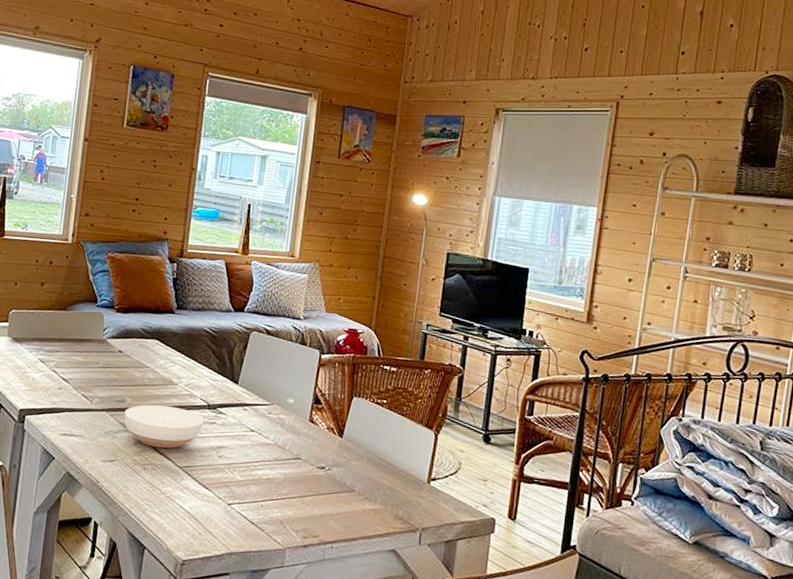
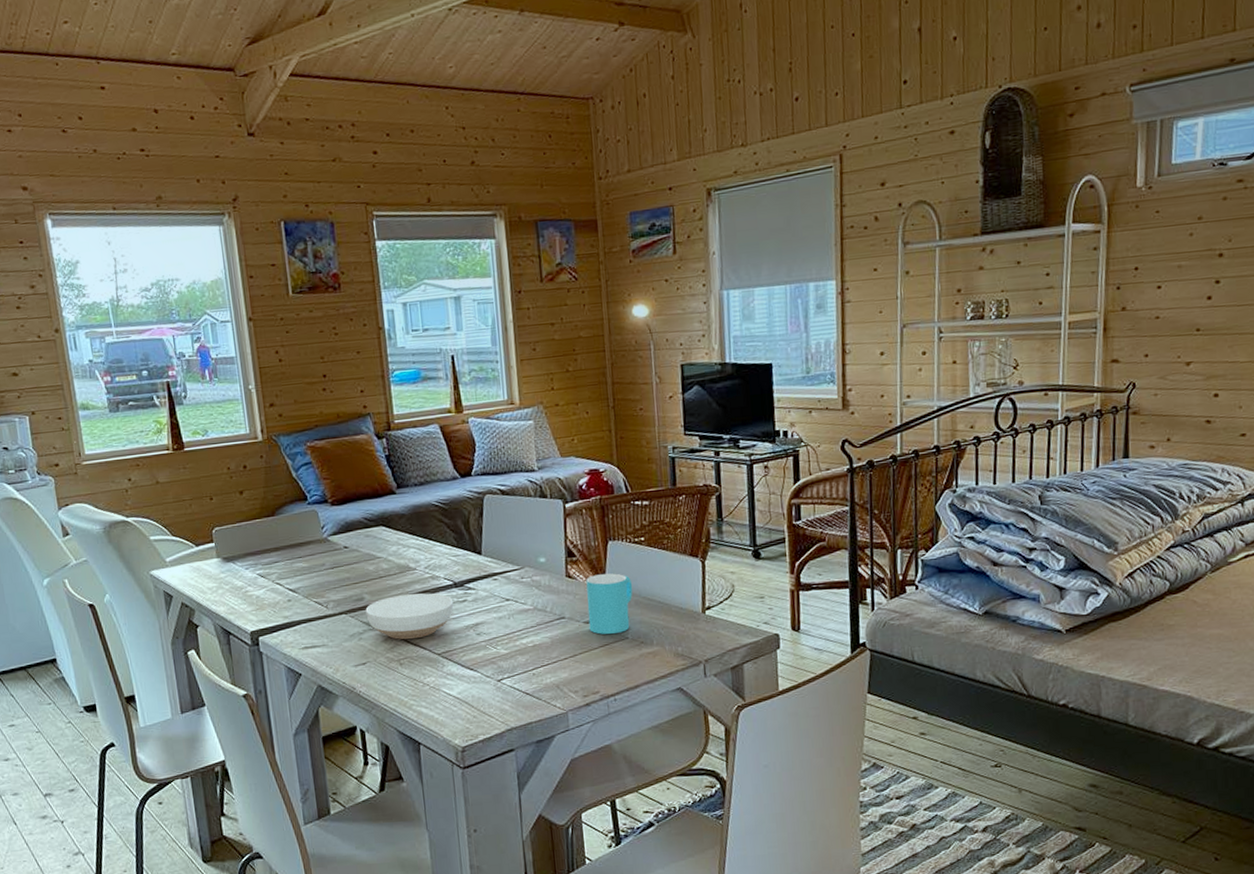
cup: none [321,425,368,485] -> present [586,573,633,635]

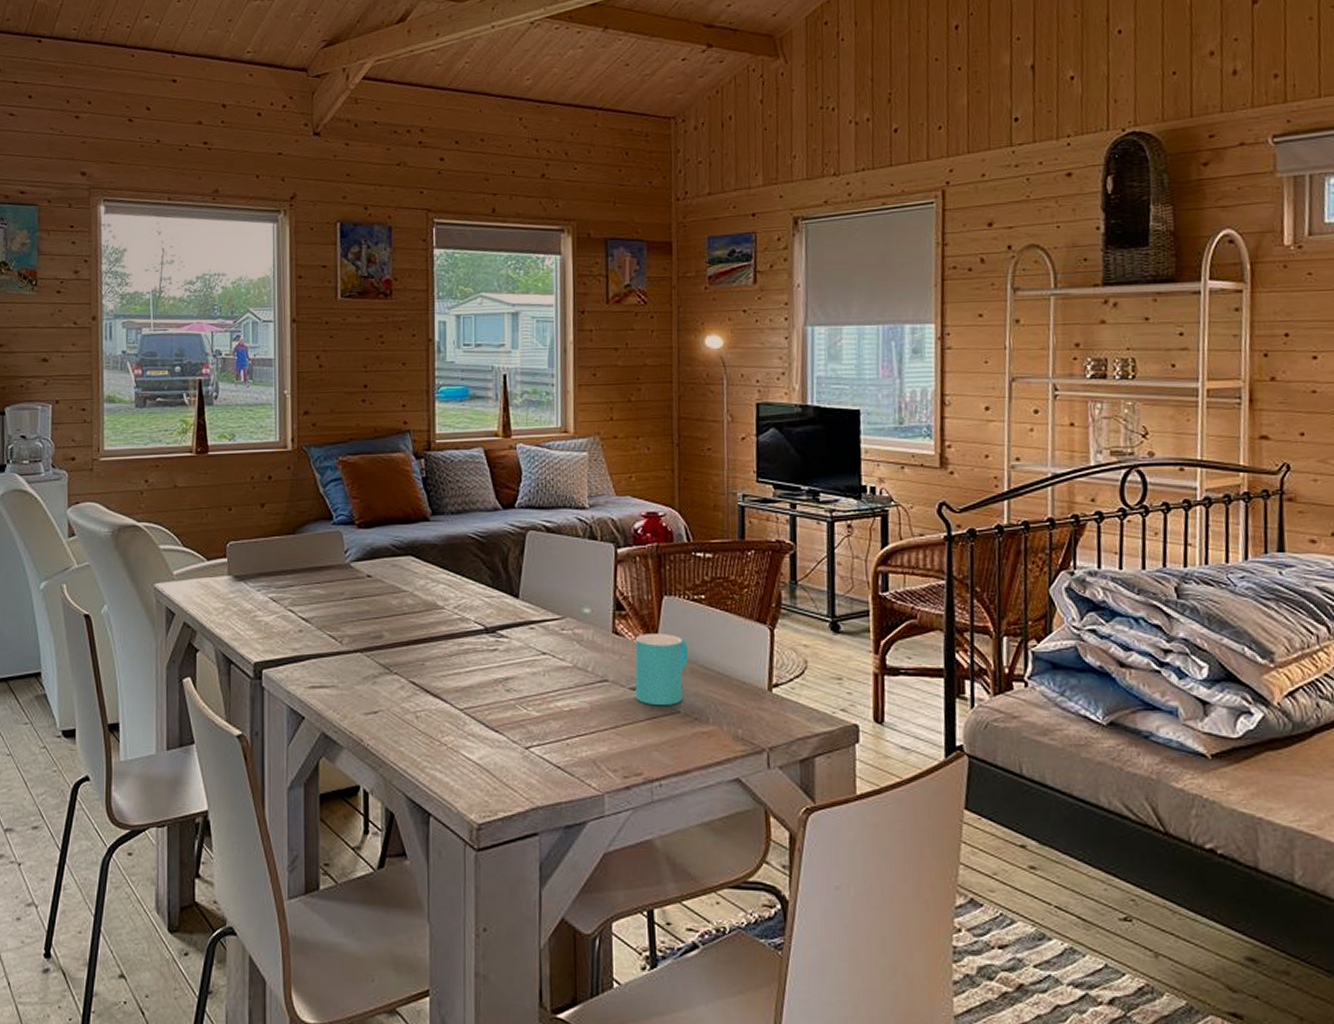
bowl: present [365,593,454,640] -> none [383,635,483,689]

